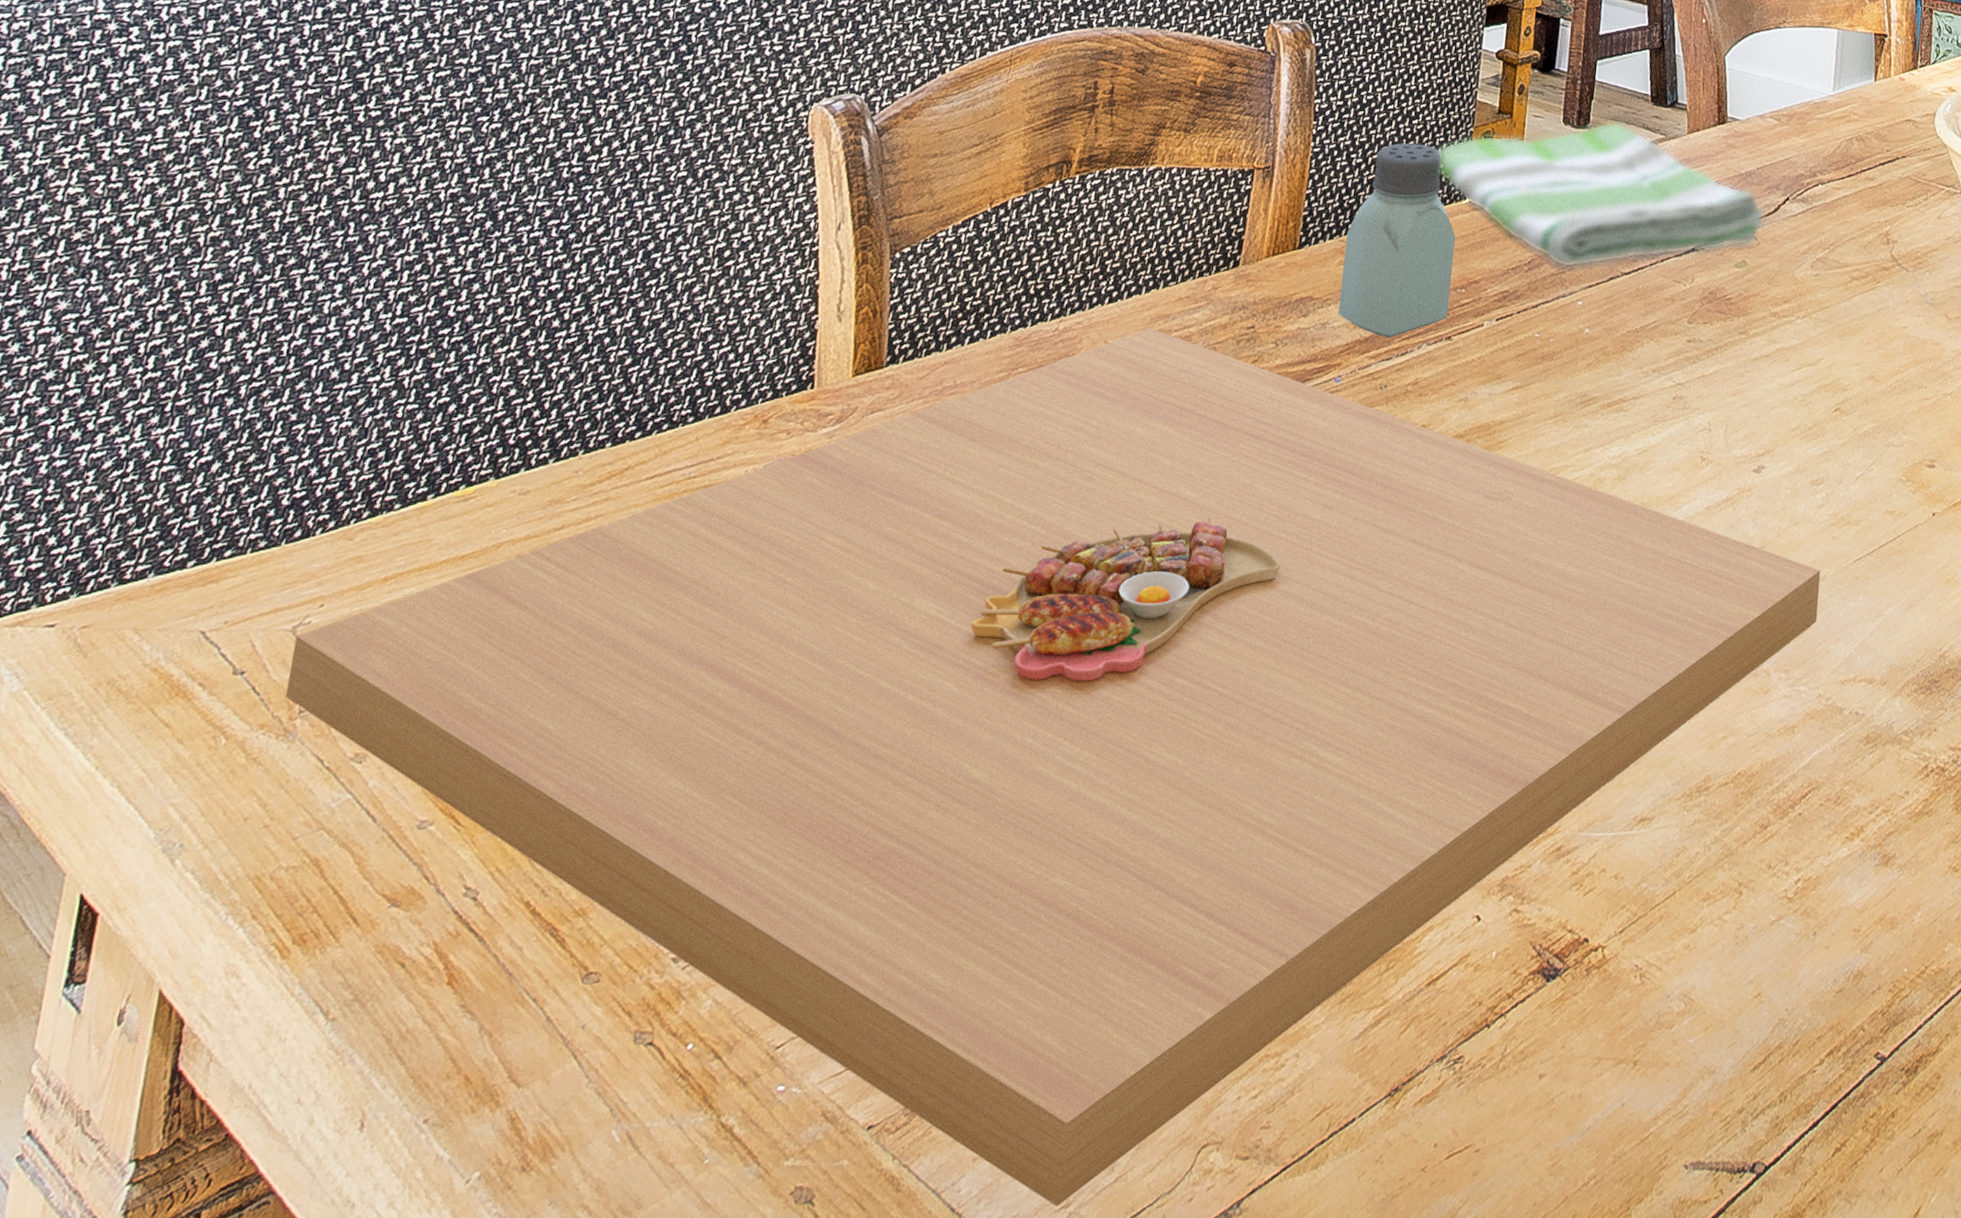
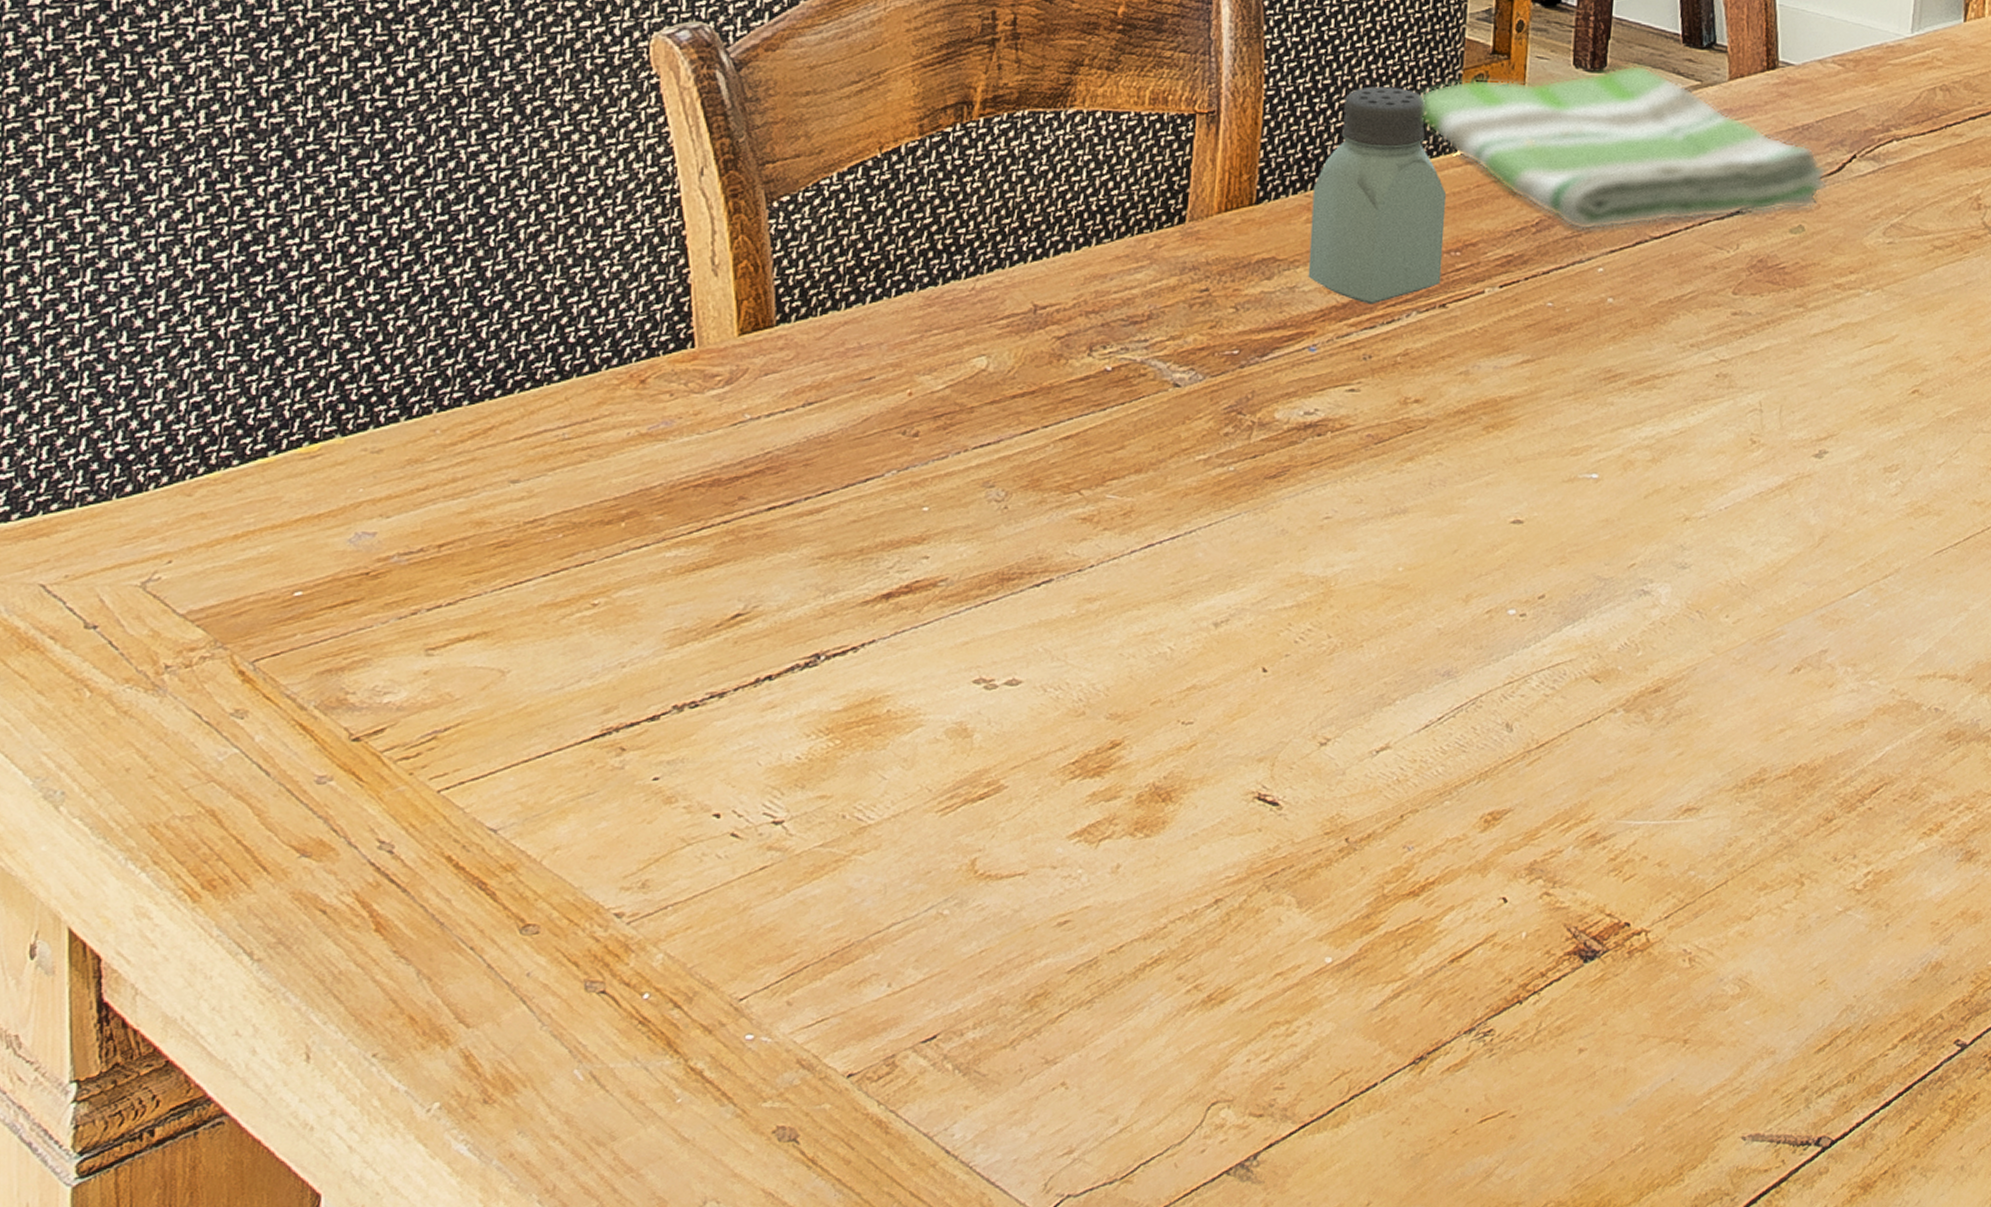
platter: present [285,328,1821,1206] -> none [146,289,1895,1152]

